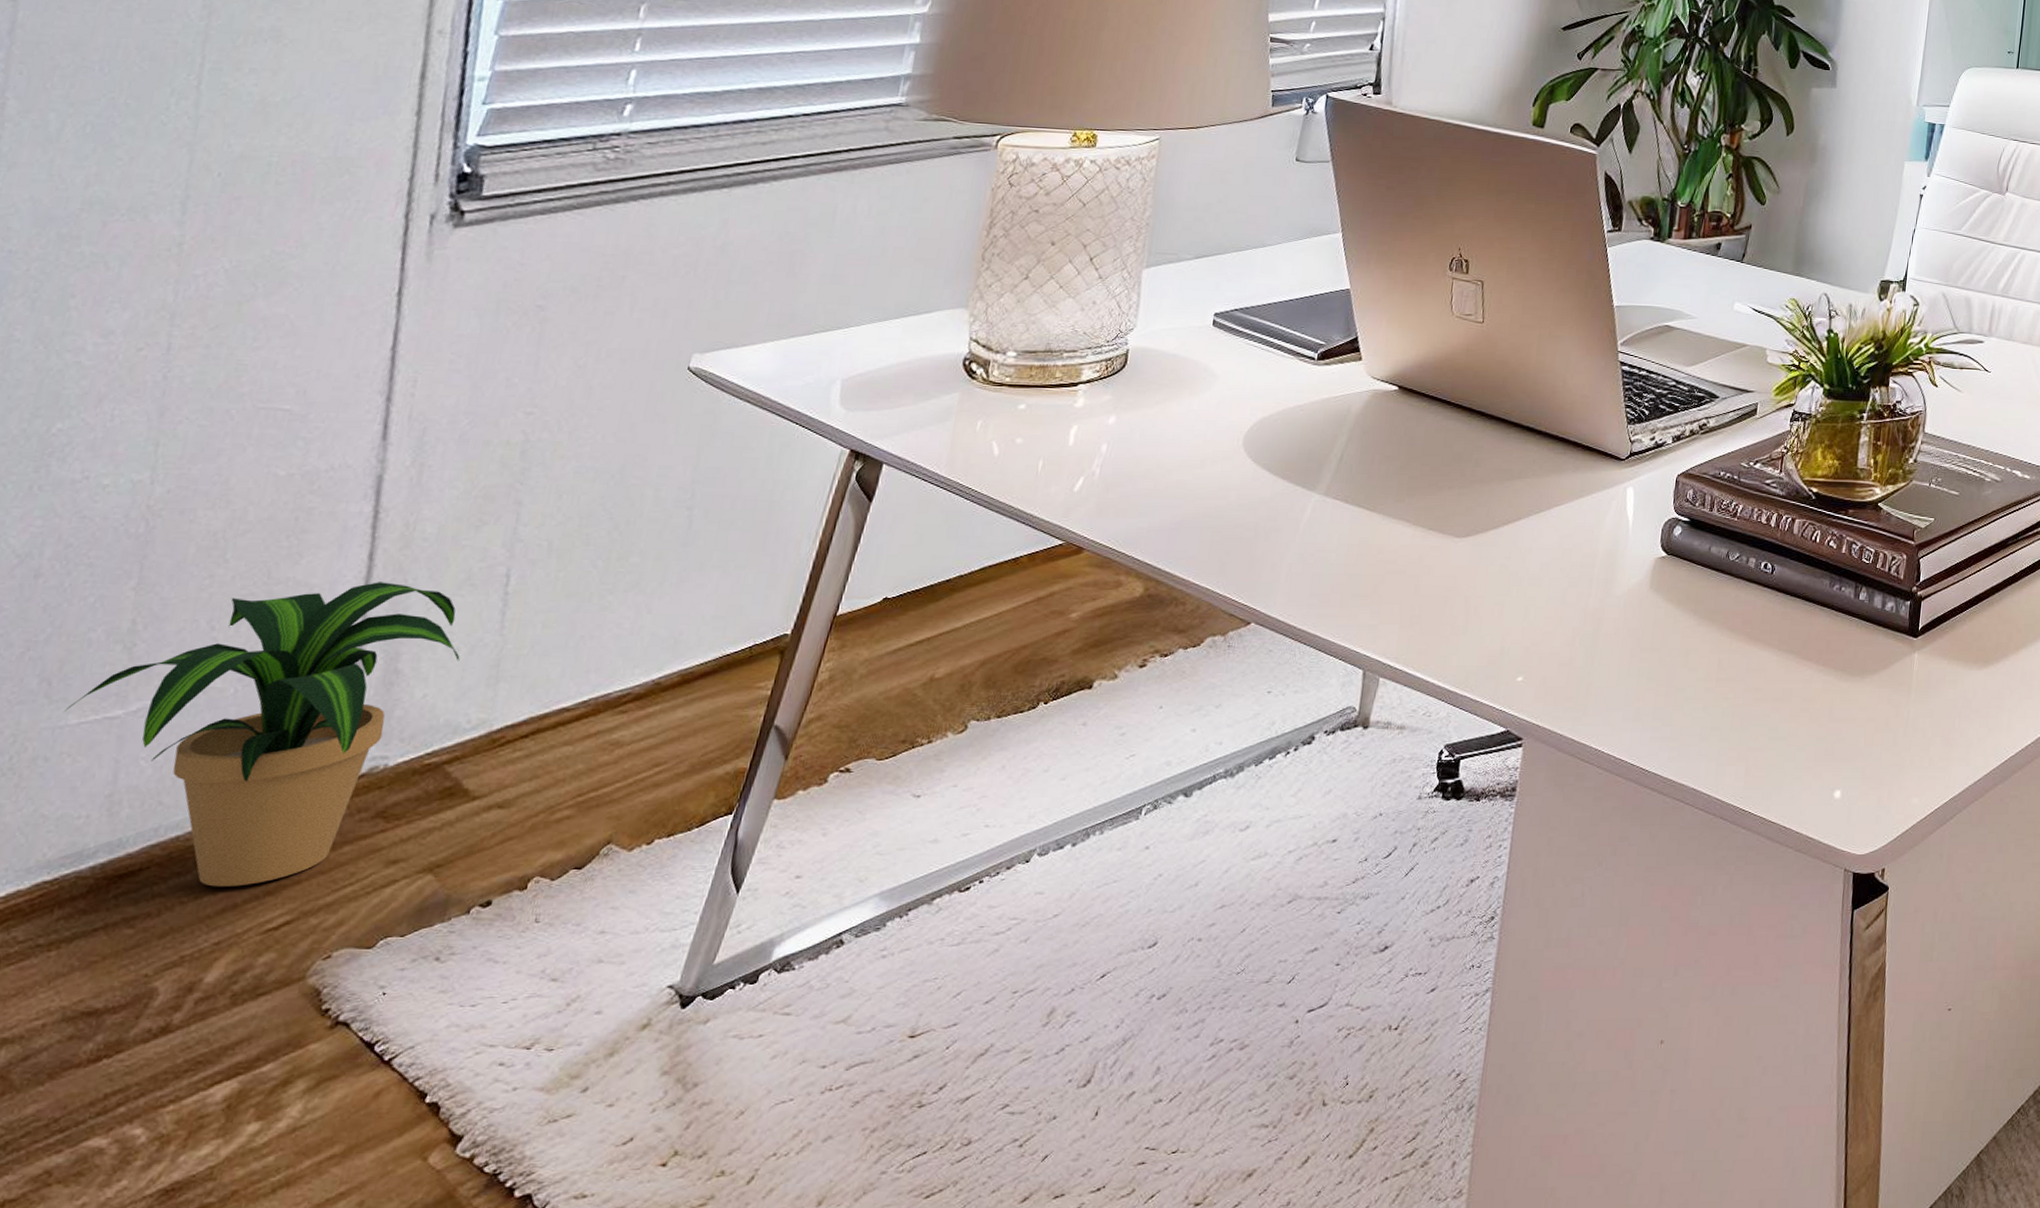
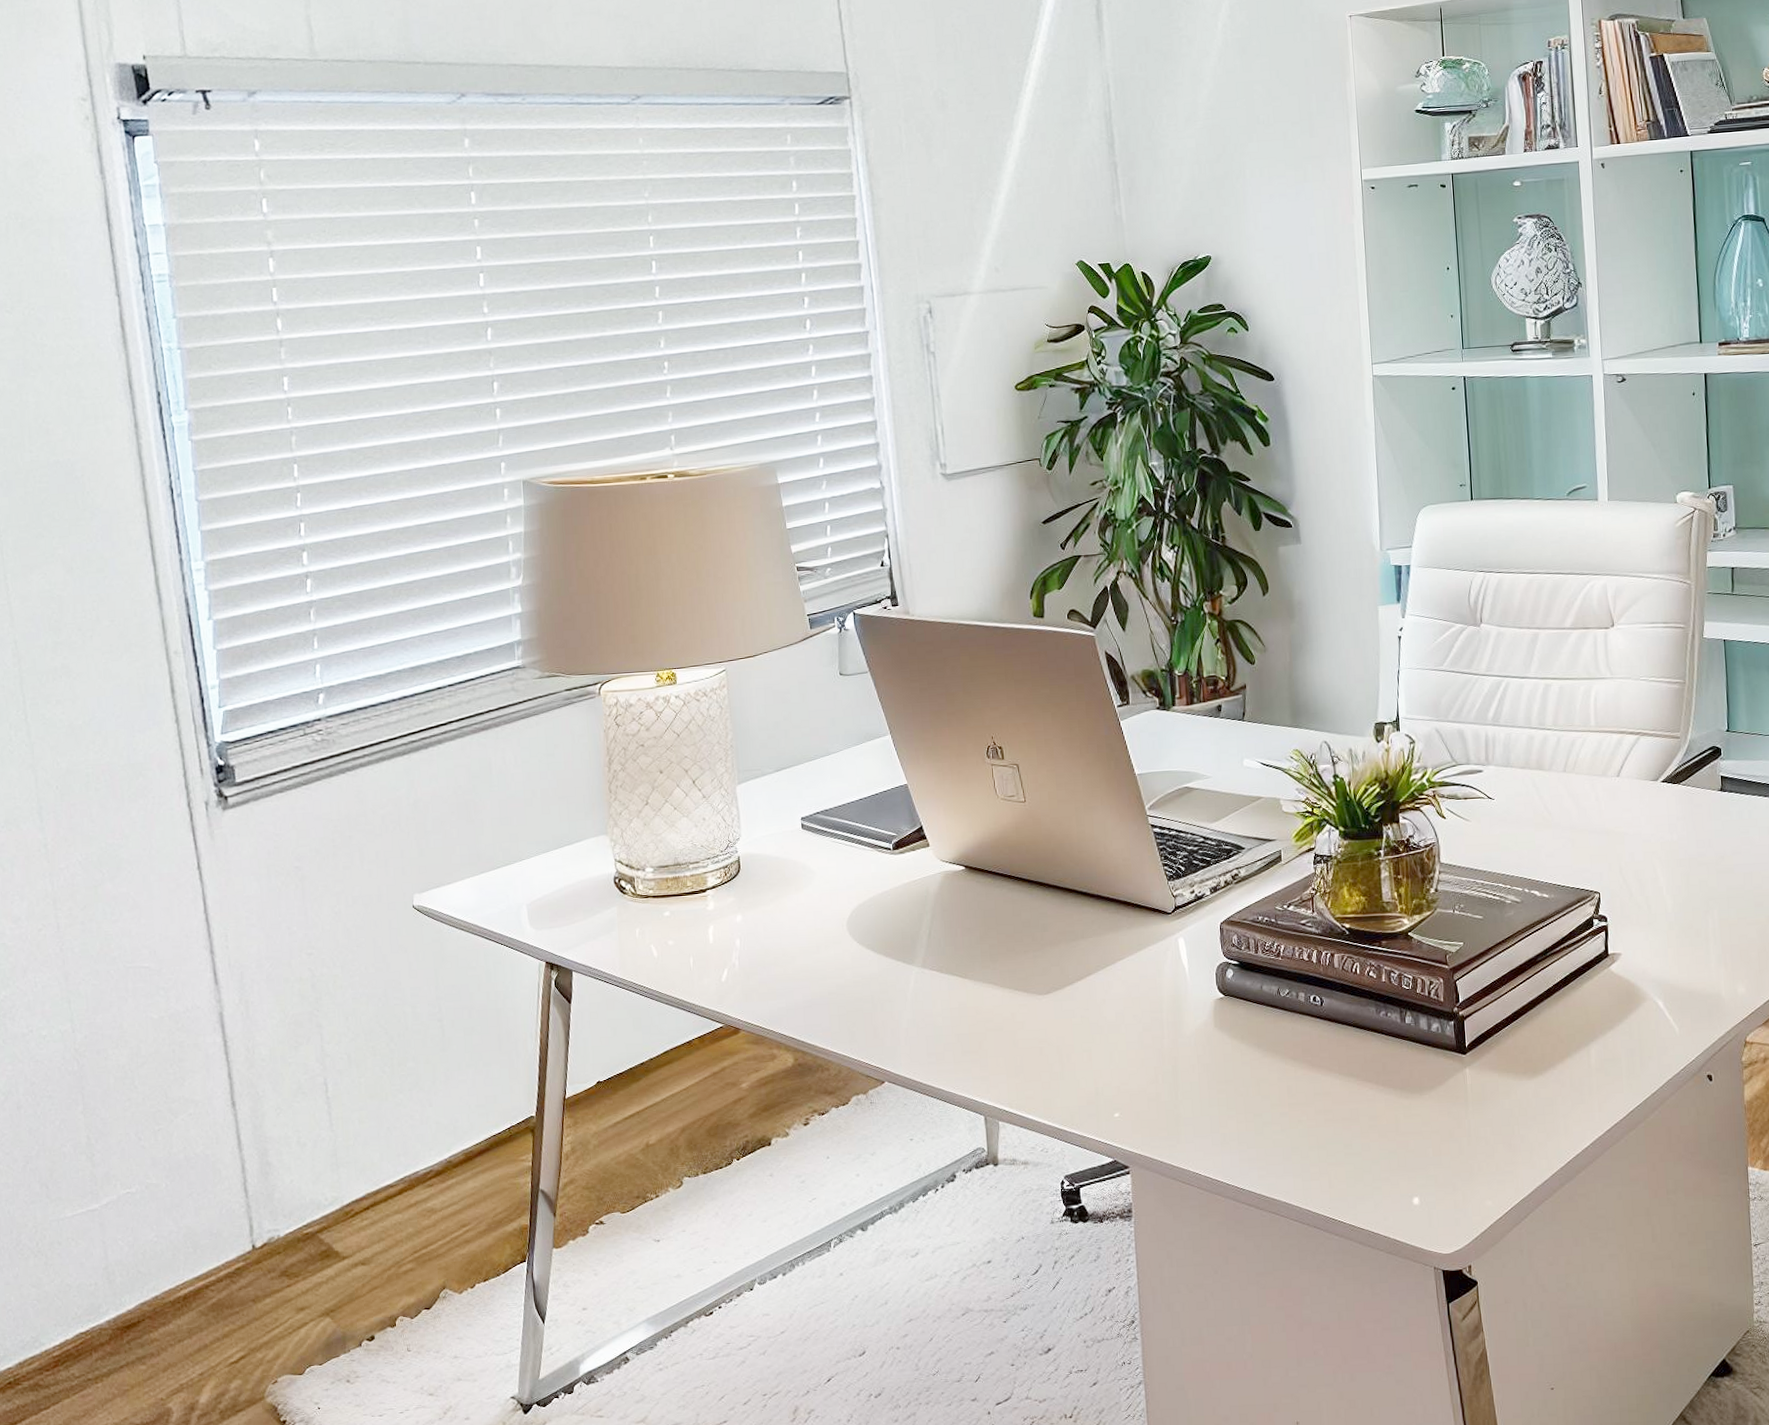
potted plant: present [63,582,460,887] -> none [61,1095,308,1333]

